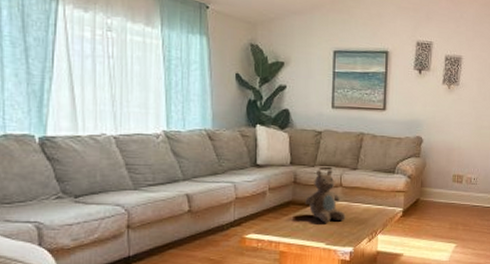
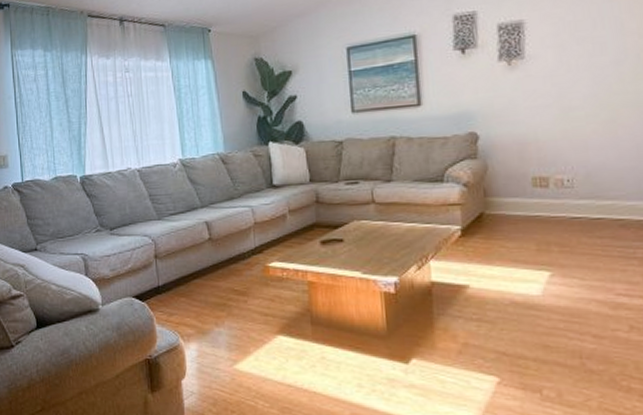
teddy bear: present [305,169,346,223] -> none [331,183,384,248]

